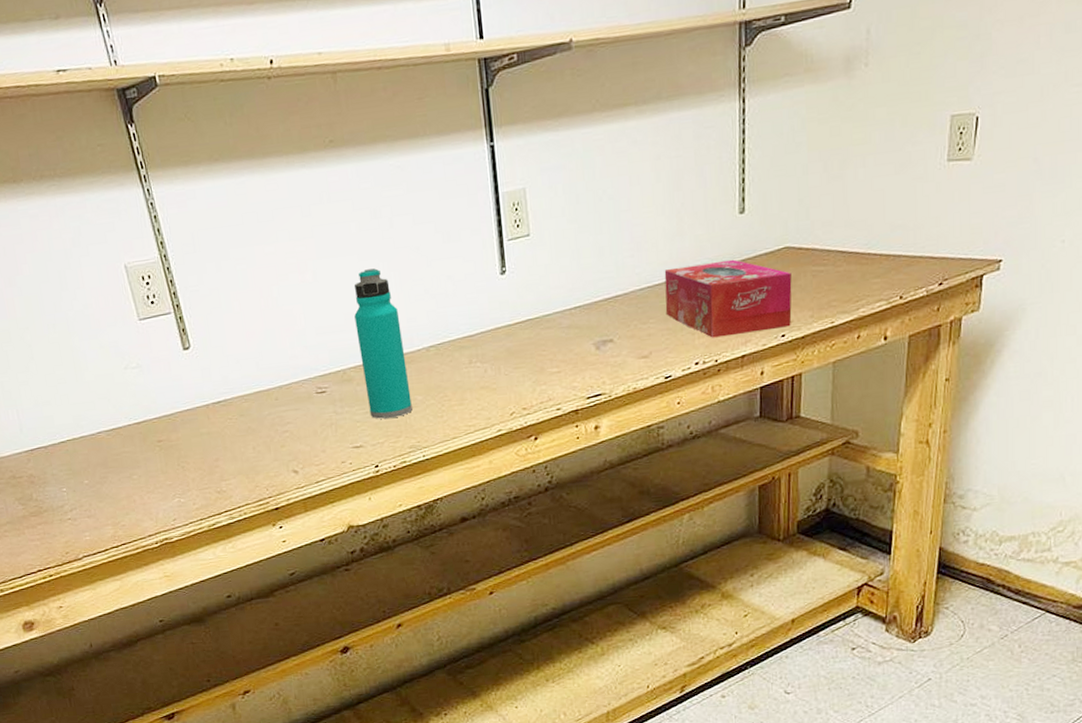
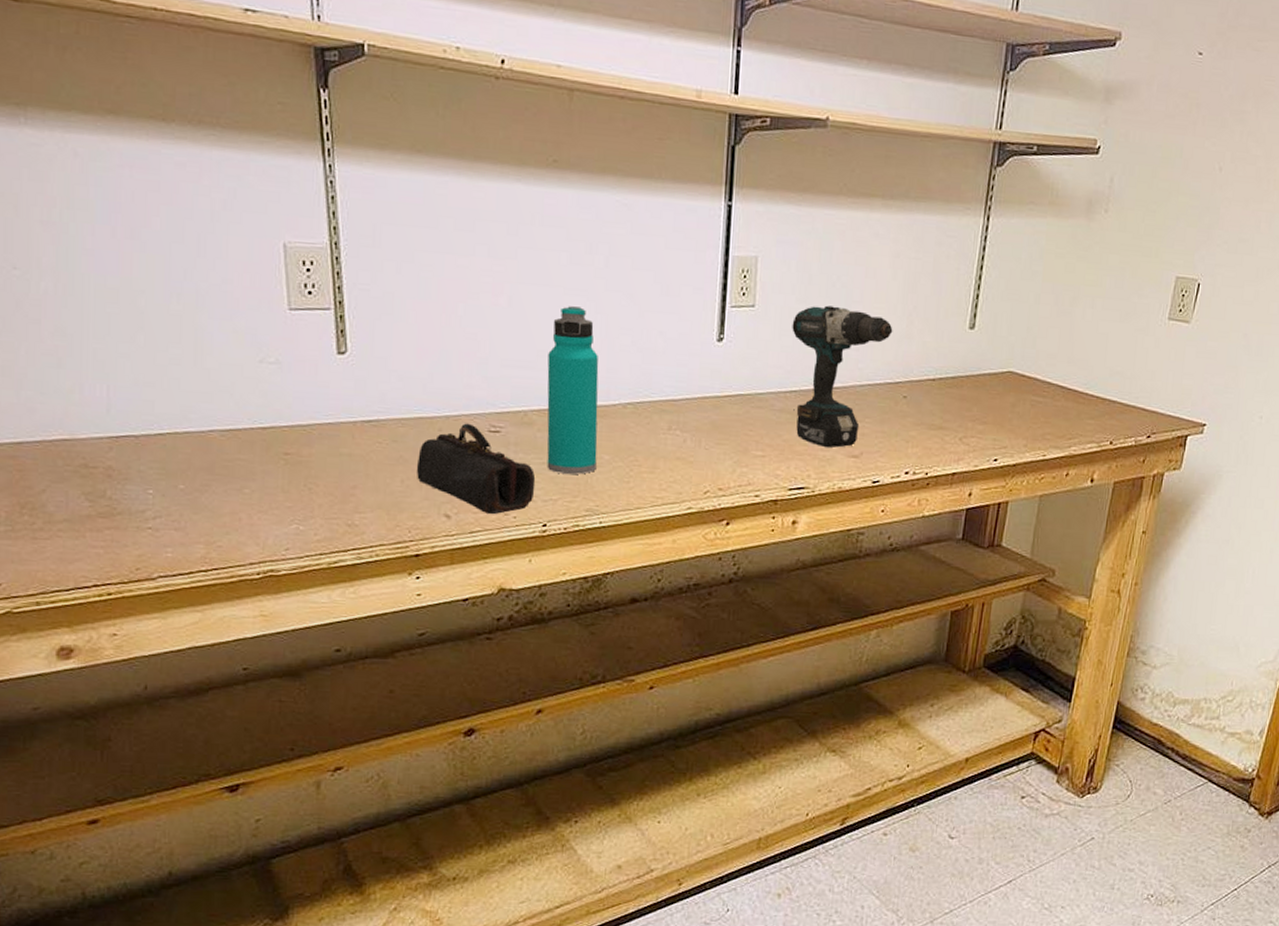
pencil case: none [262,389,364,465] -> present [416,423,536,515]
power drill: none [567,218,664,354] -> present [792,305,893,448]
tissue box: present [664,259,792,338] -> none [882,370,1011,452]

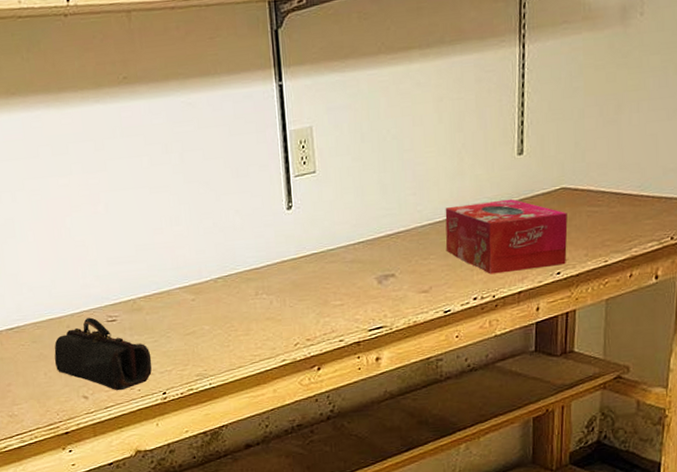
water bottle: present [547,306,599,475] -> none [144,201,200,348]
power drill: present [792,305,893,448] -> none [351,158,445,288]
tissue box: none [882,370,1011,452] -> present [445,198,568,275]

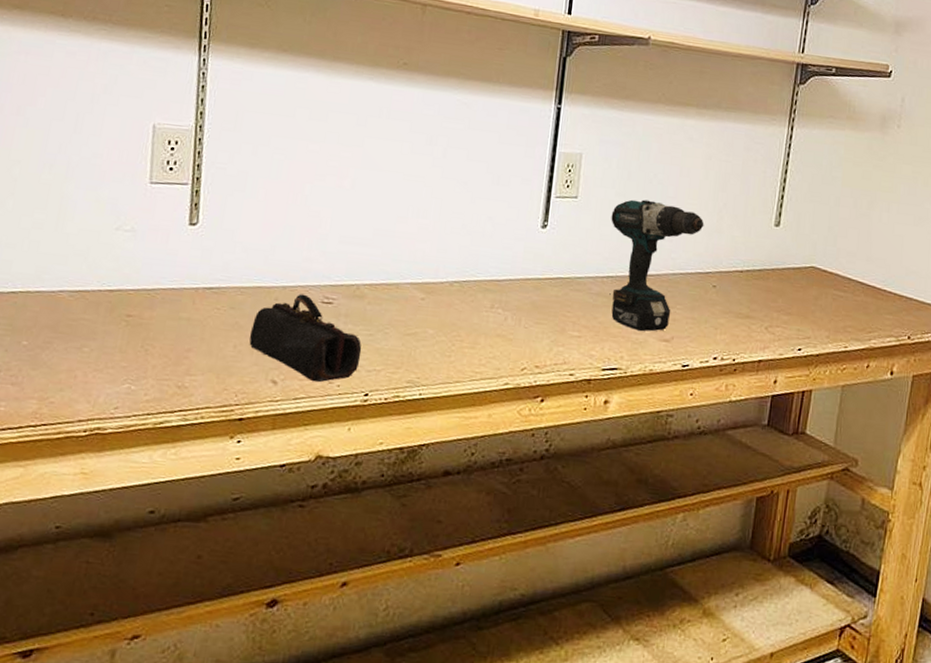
power drill: none [351,158,445,288] -> present [609,199,704,332]
tissue box: present [445,198,568,275] -> none [693,261,814,342]

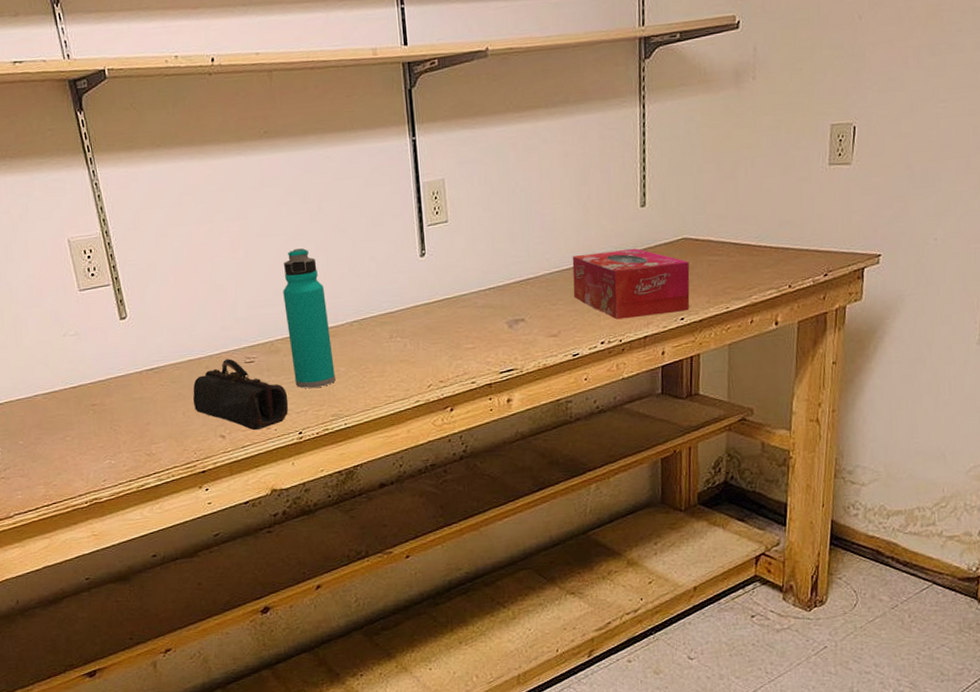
water bottle: none [373,190,430,347] -> present [283,248,336,388]
power drill: present [609,199,704,332] -> none [482,208,572,332]
tissue box: none [693,261,814,342] -> present [572,248,690,320]

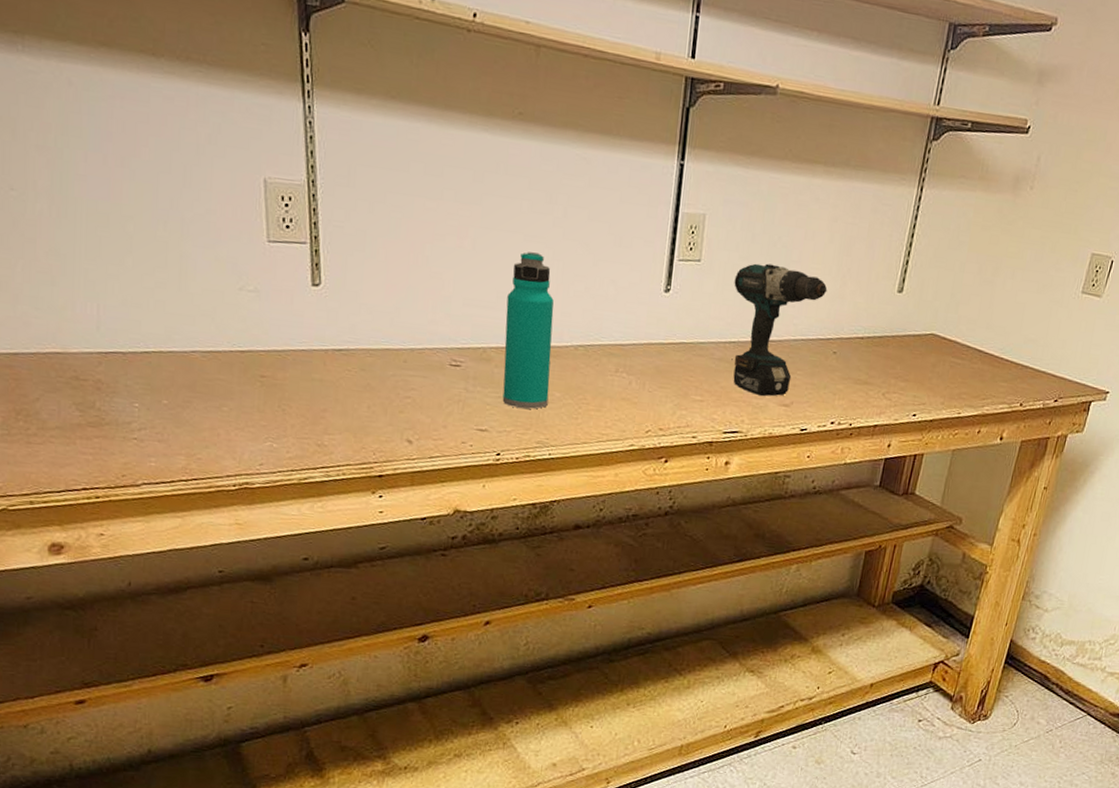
pencil case: present [193,358,289,431] -> none [381,356,492,442]
power drill: none [482,208,572,332] -> present [731,263,827,397]
tissue box: present [572,248,690,320] -> none [813,327,933,408]

